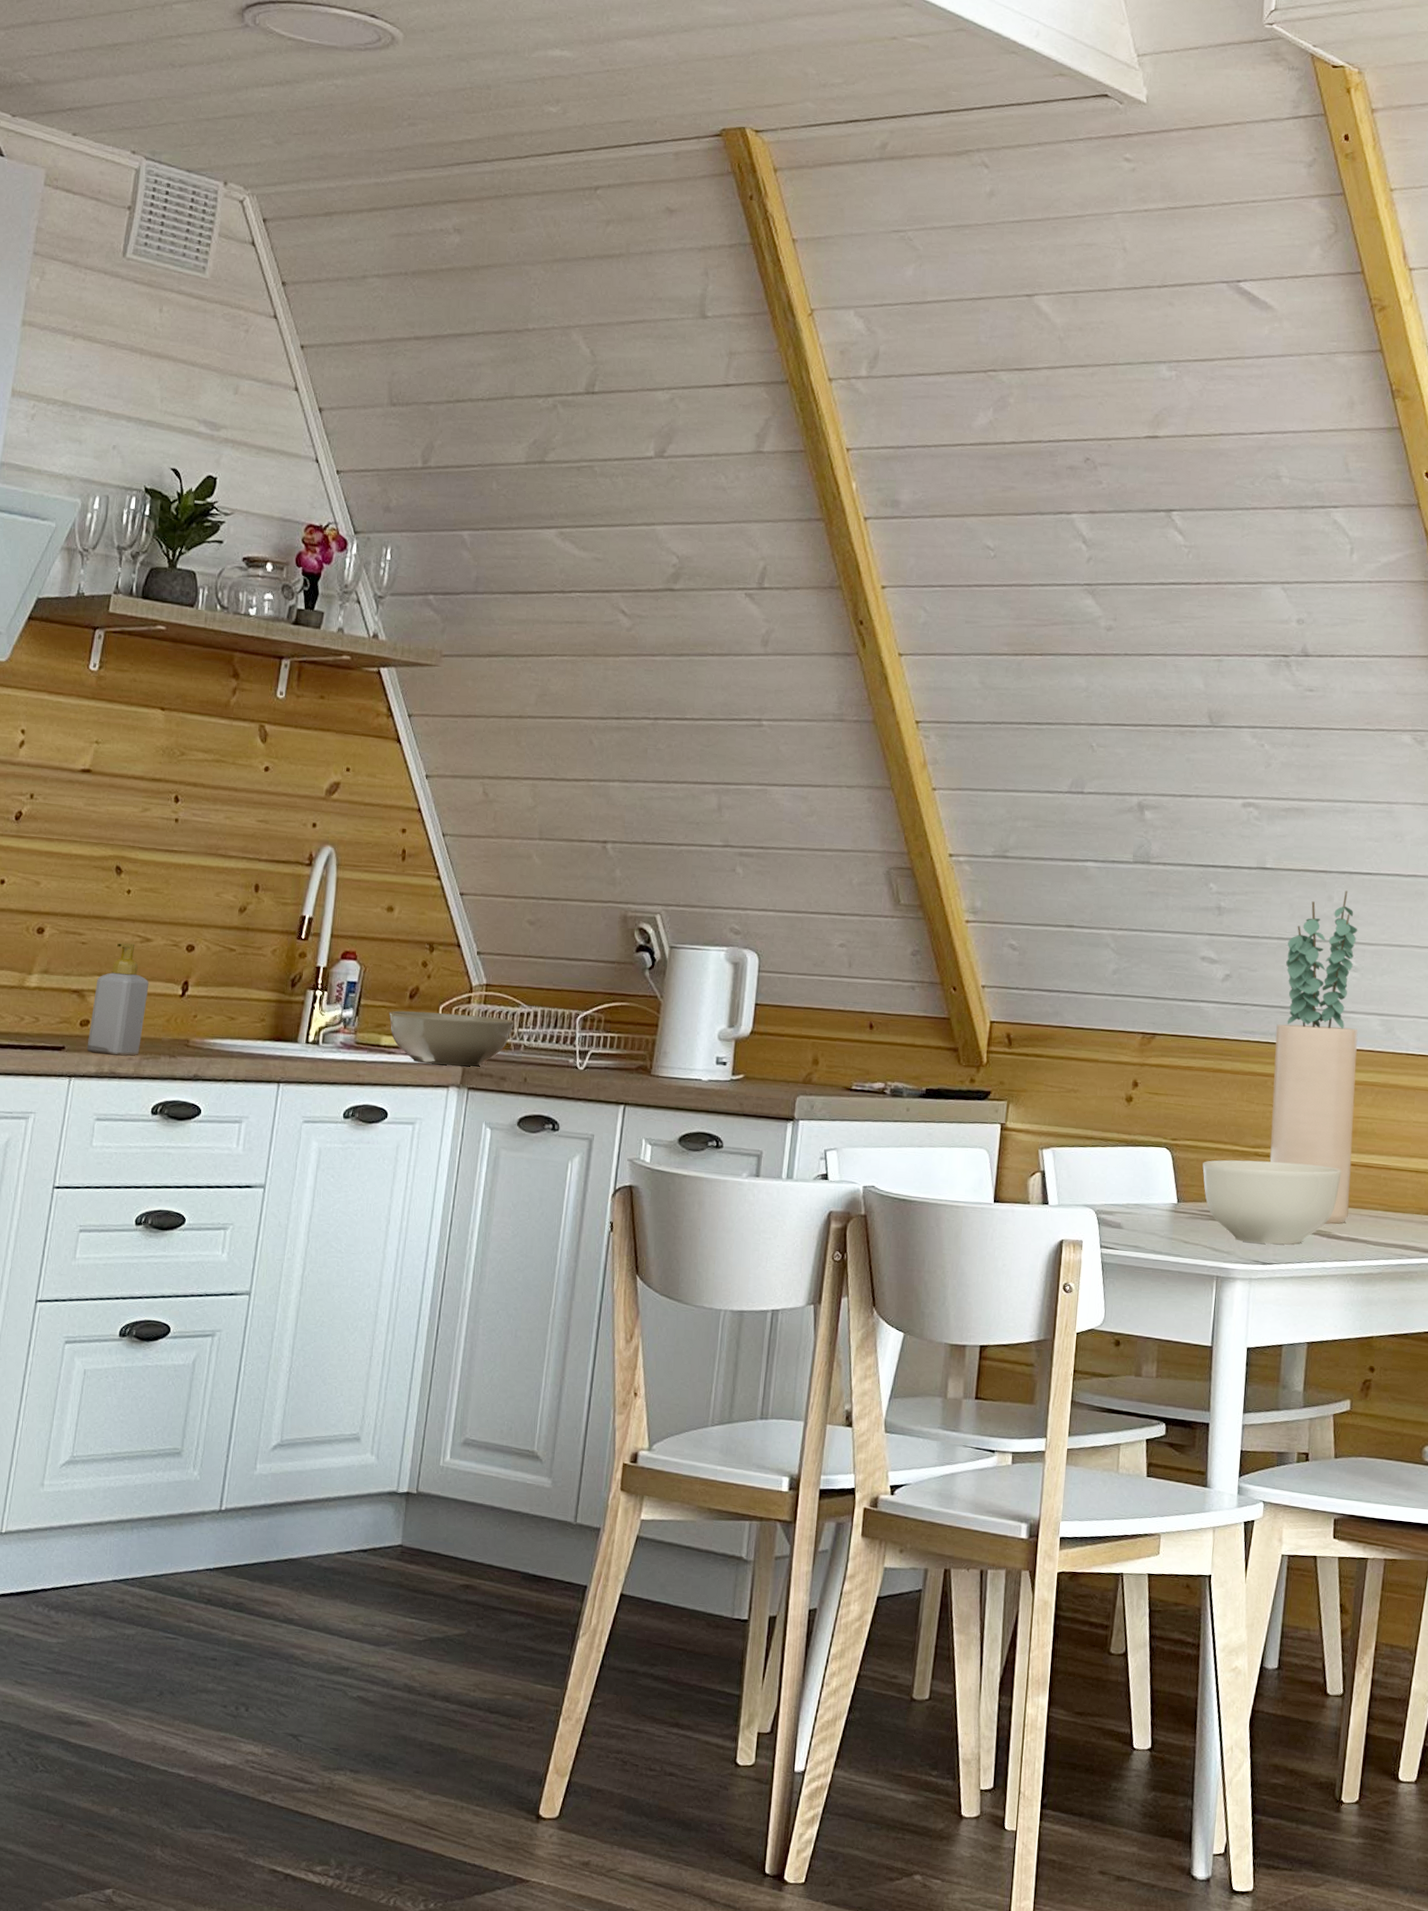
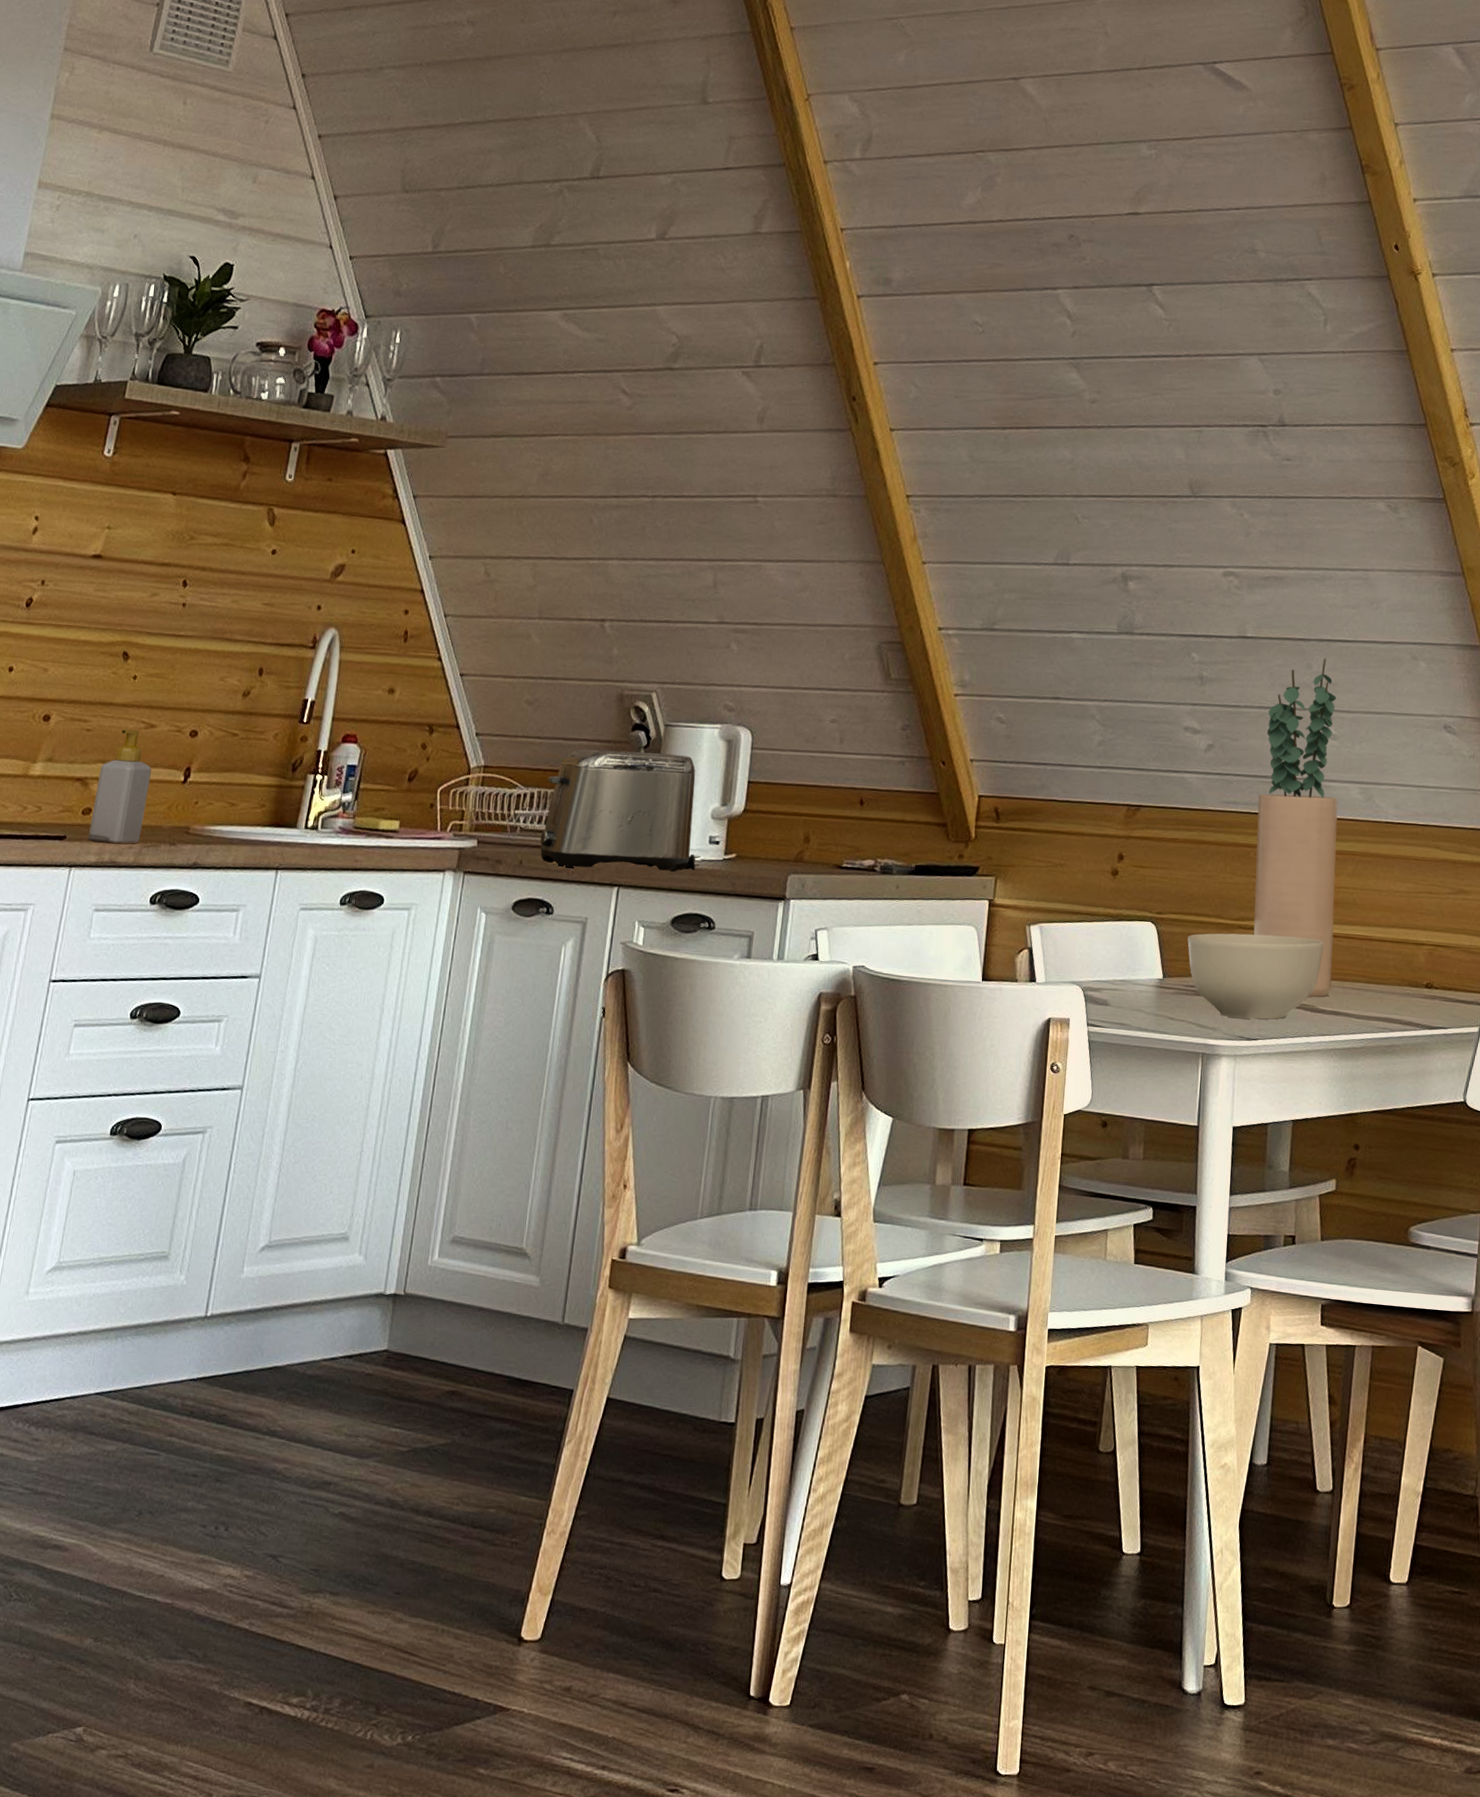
bowl: present [389,1010,515,1067] -> none [387,794,511,850]
toaster: none [544,969,707,1092] -> present [540,749,700,873]

